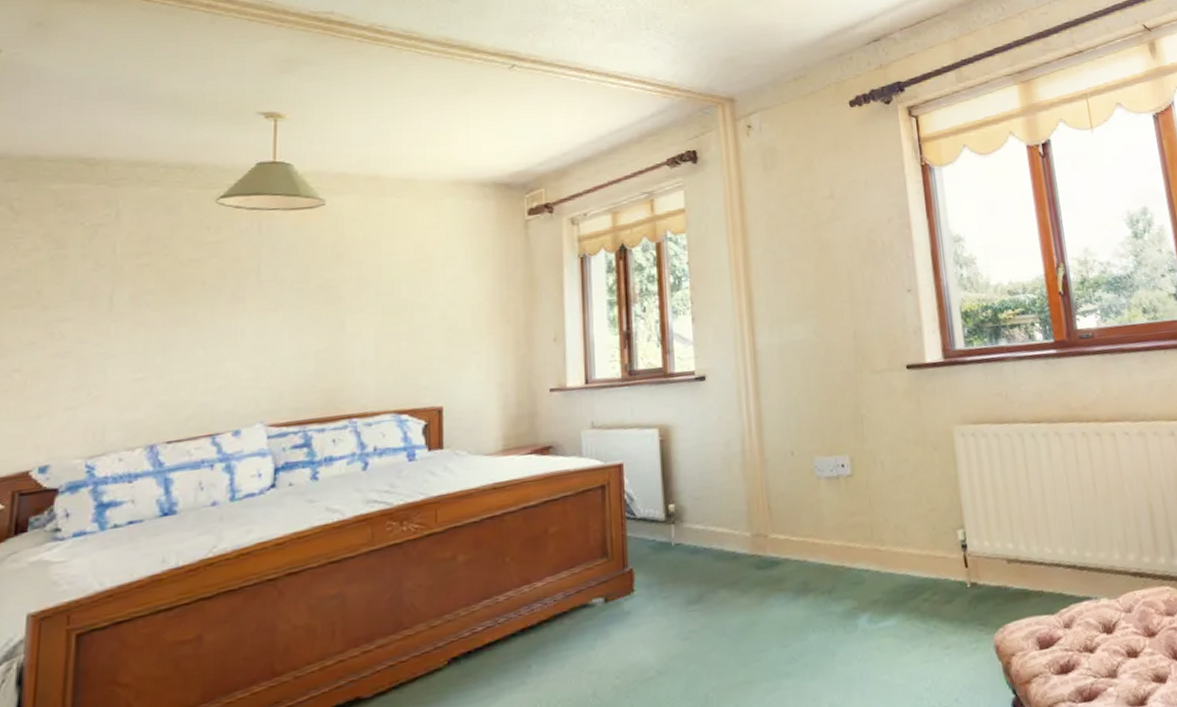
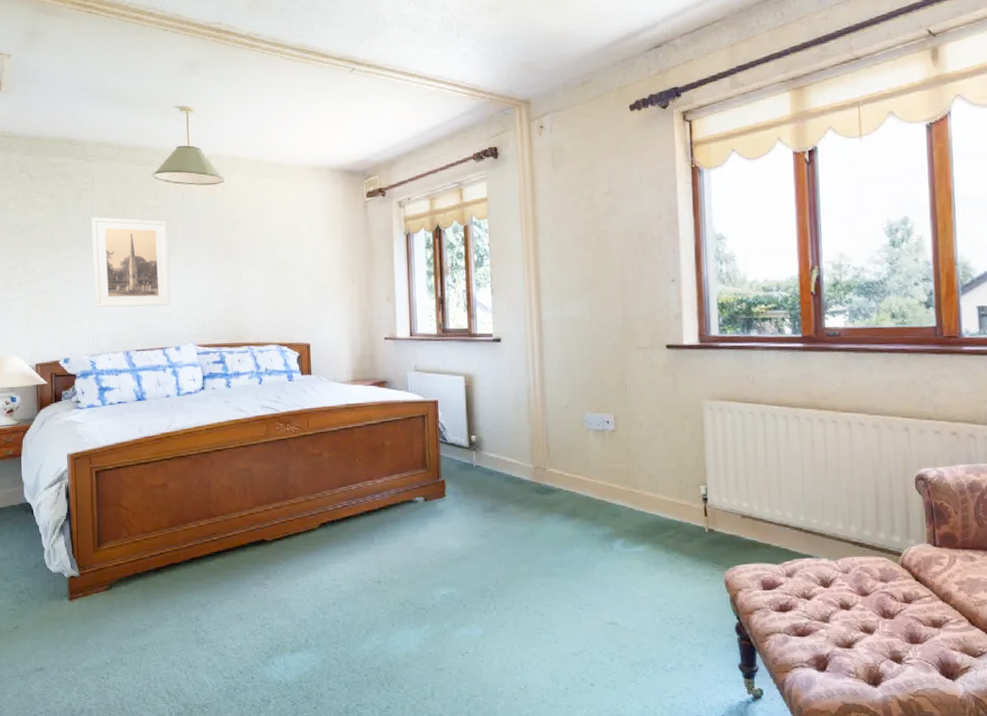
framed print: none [103,259,234,387] -> present [91,217,171,308]

